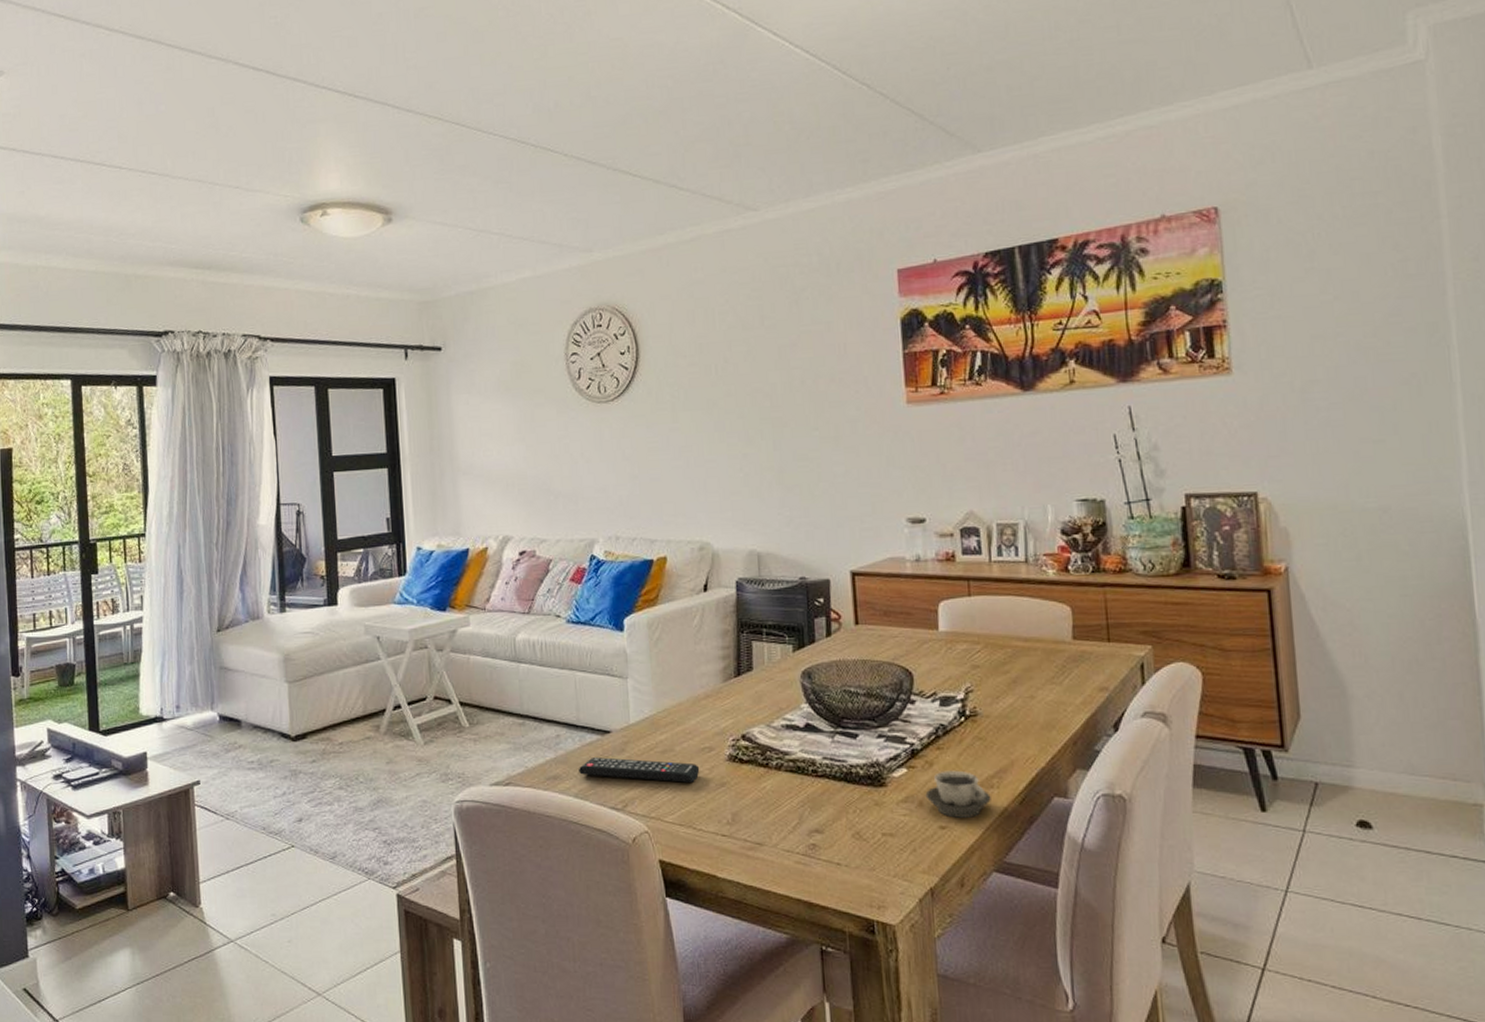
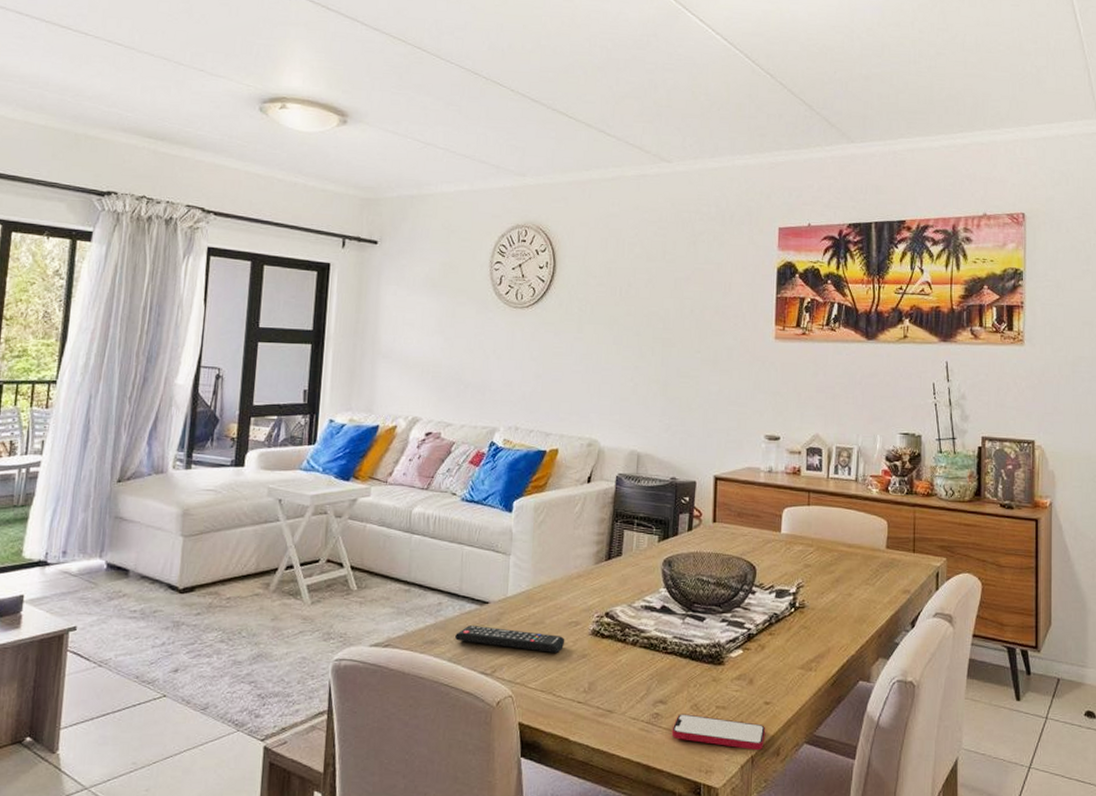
smartphone: none [833,843,944,882] -> present [671,714,765,751]
cup: present [925,770,991,818] -> none [755,653,809,695]

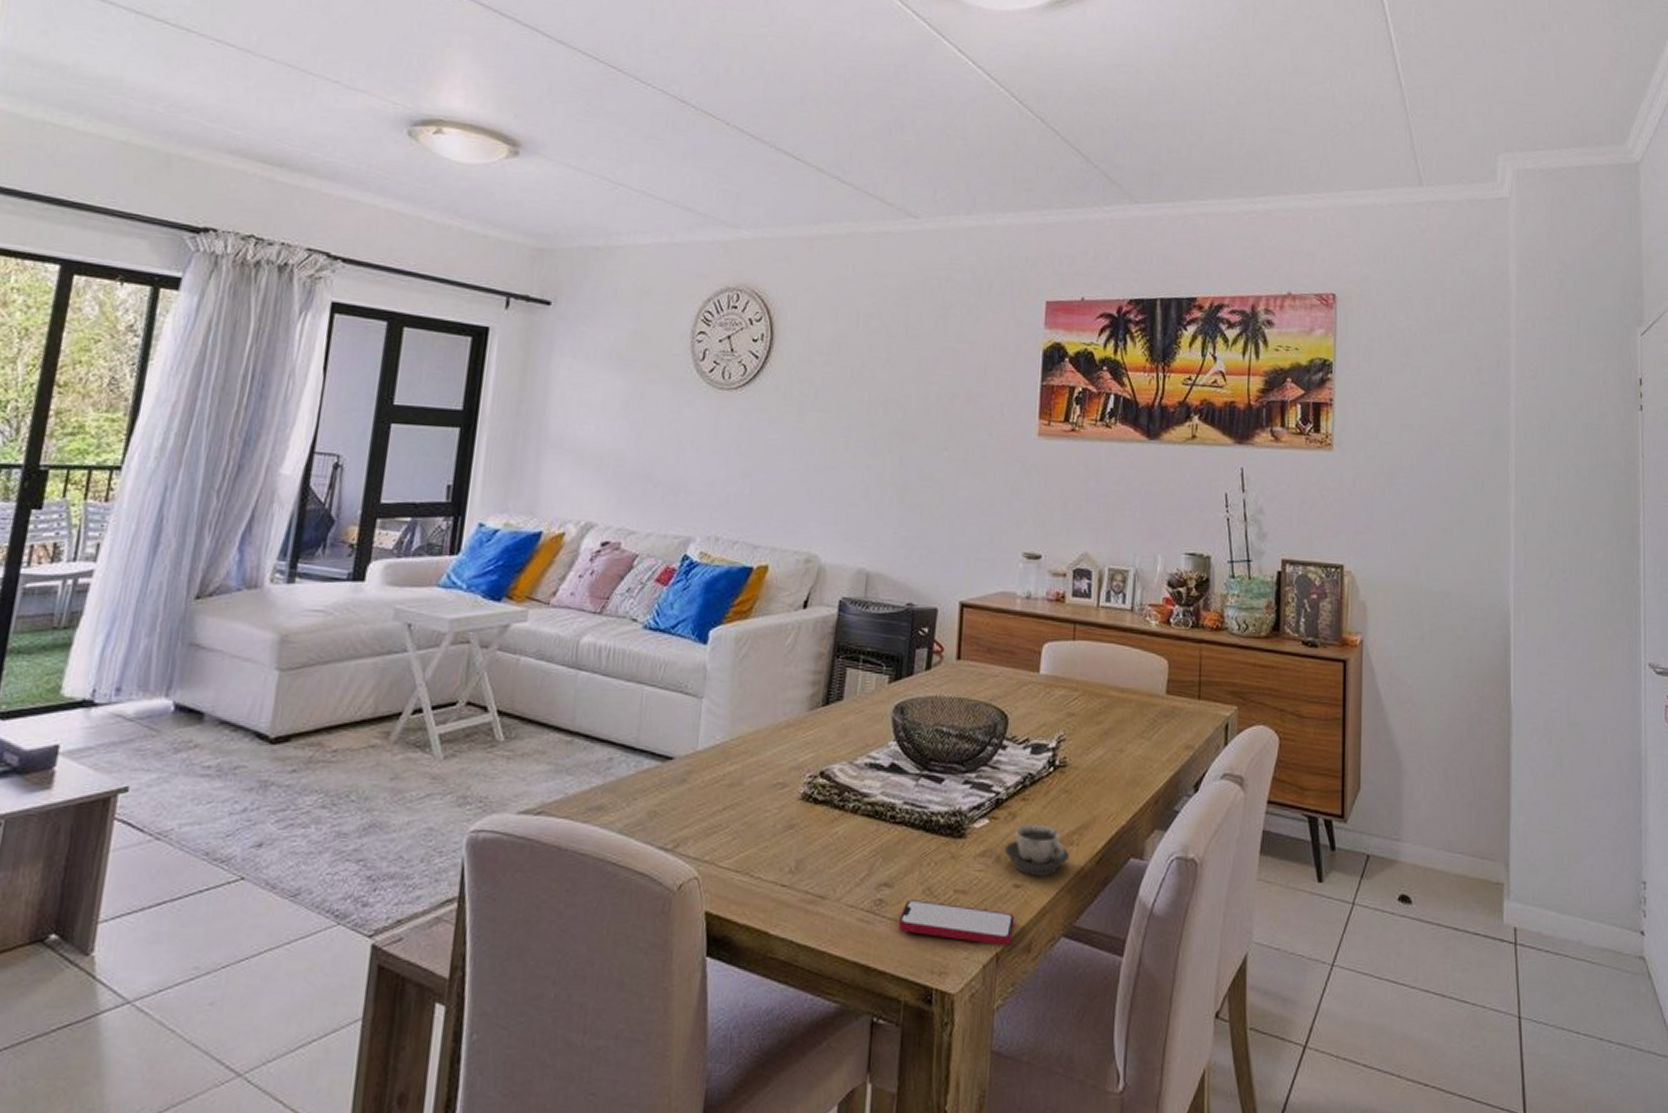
remote control: present [455,625,565,653] -> none [628,787,768,823]
cup: none [755,653,809,695] -> present [1004,824,1069,876]

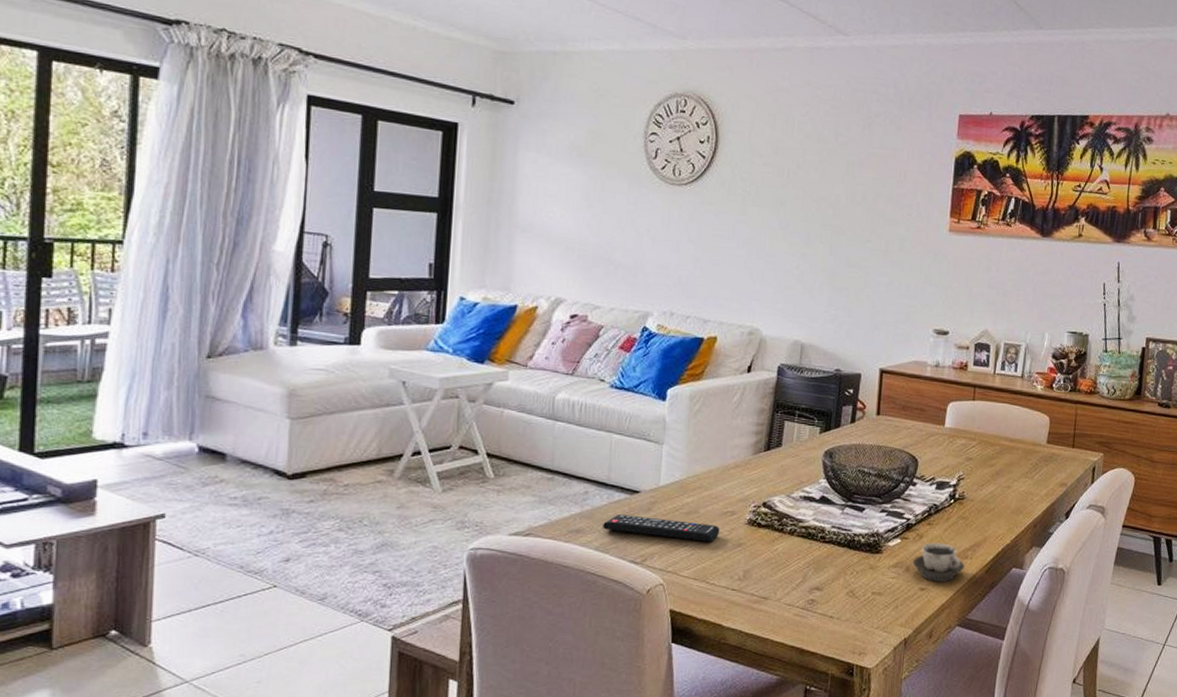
remote control: none [628,787,768,823] -> present [603,515,720,542]
smartphone: present [898,900,1014,947] -> none [826,600,919,634]

